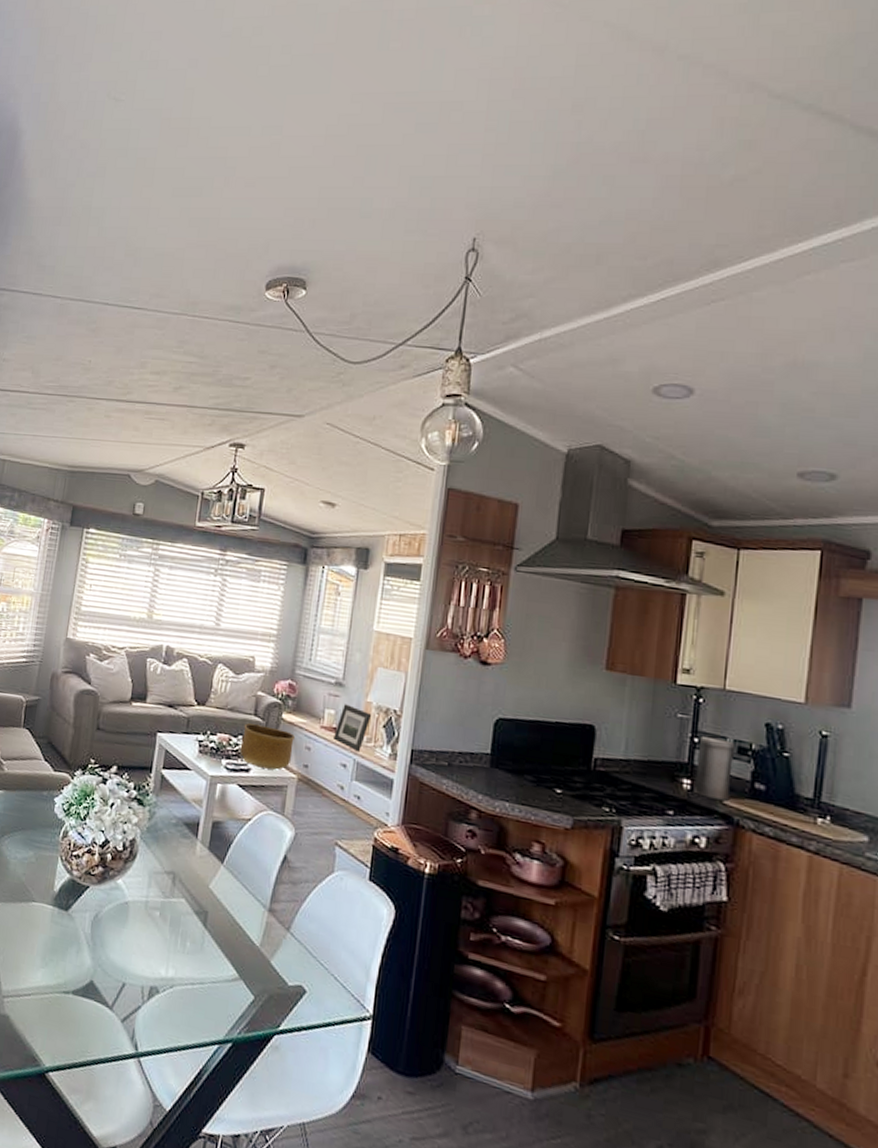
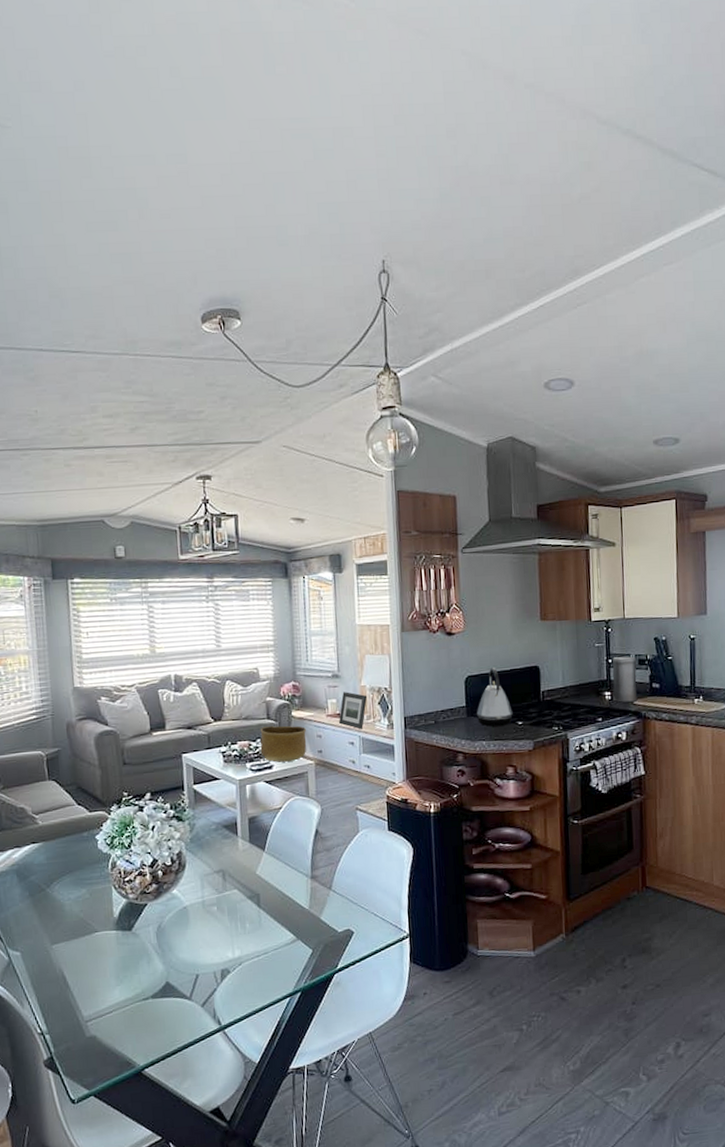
kettle: none [502,713,552,790] -> present [476,667,514,727]

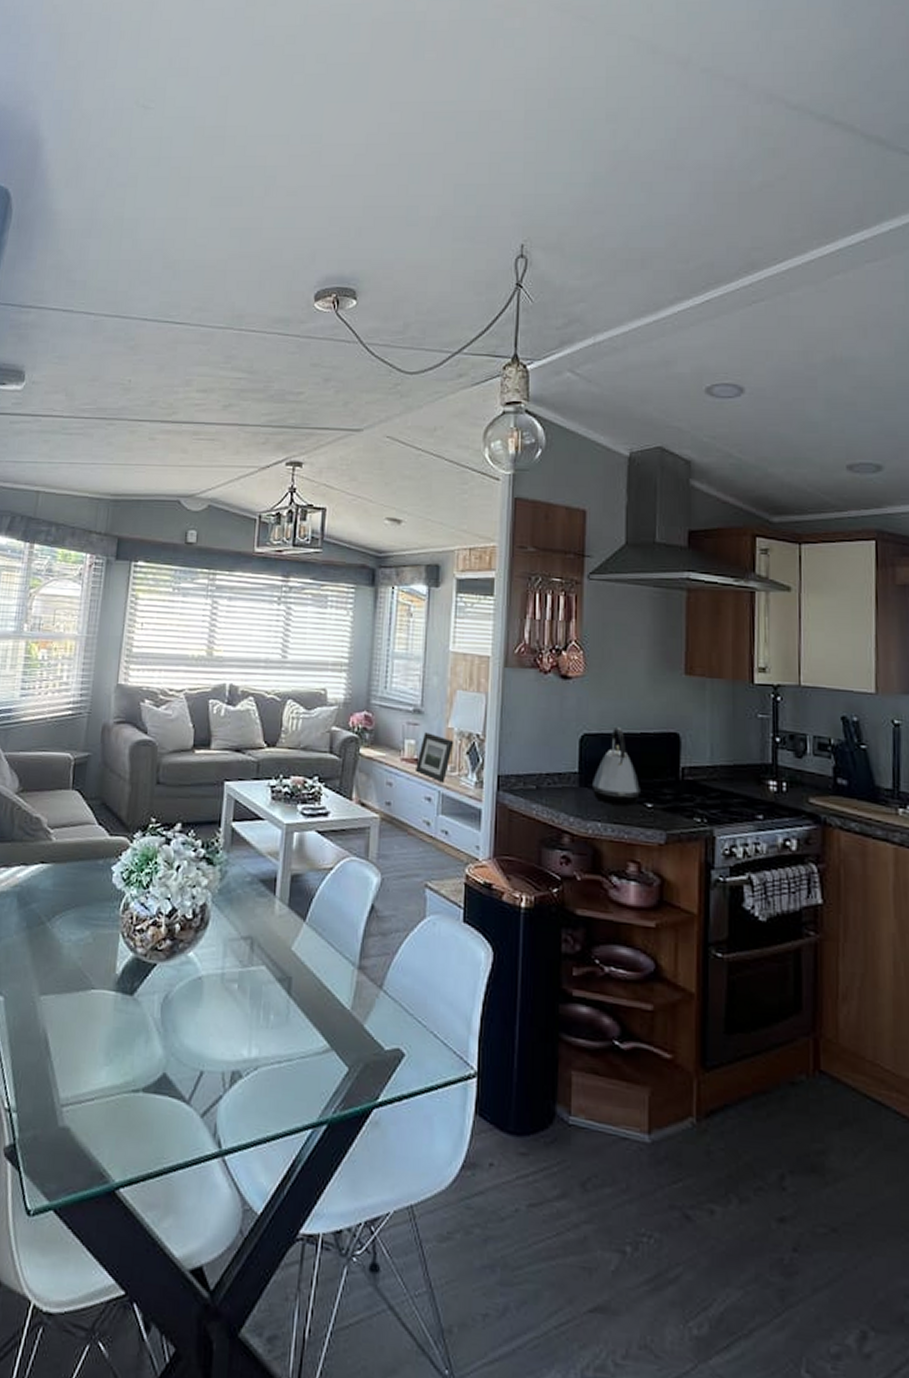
basket: present [260,725,307,763] -> none [316,762,374,811]
canister: present [612,656,637,703] -> none [779,734,816,799]

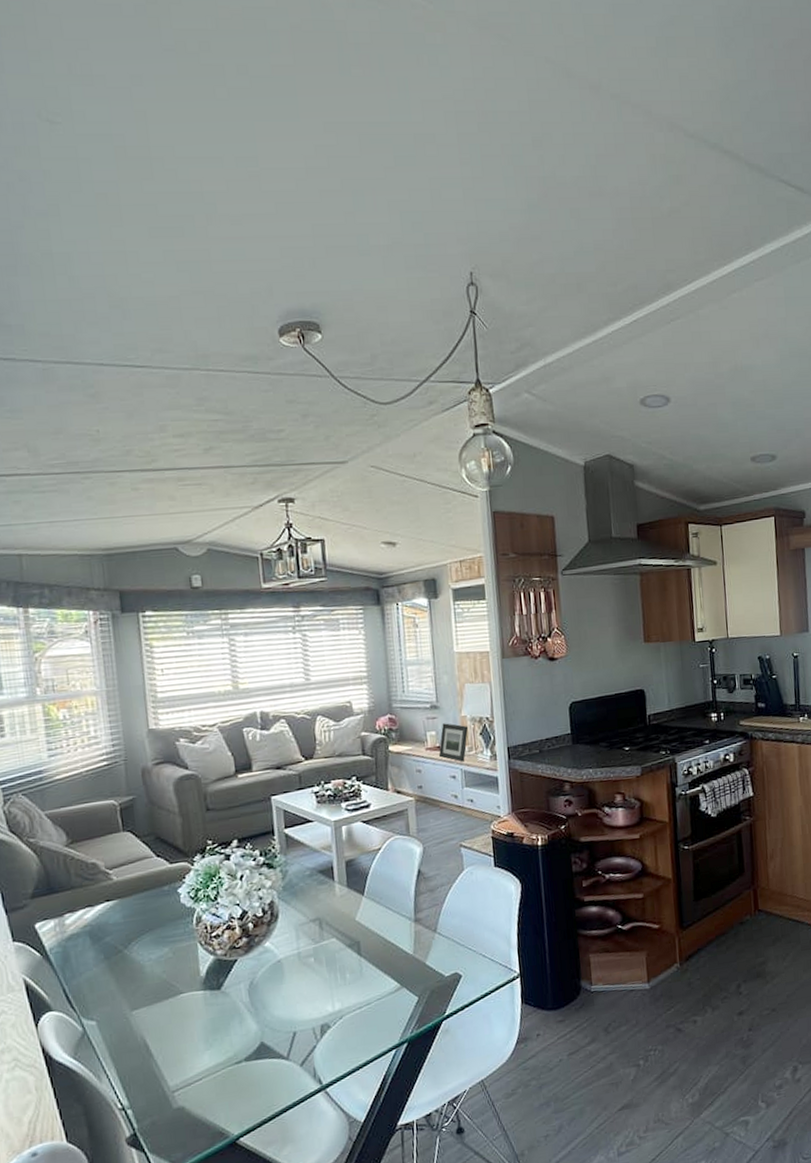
kettle: present [591,726,642,806] -> none [581,691,620,754]

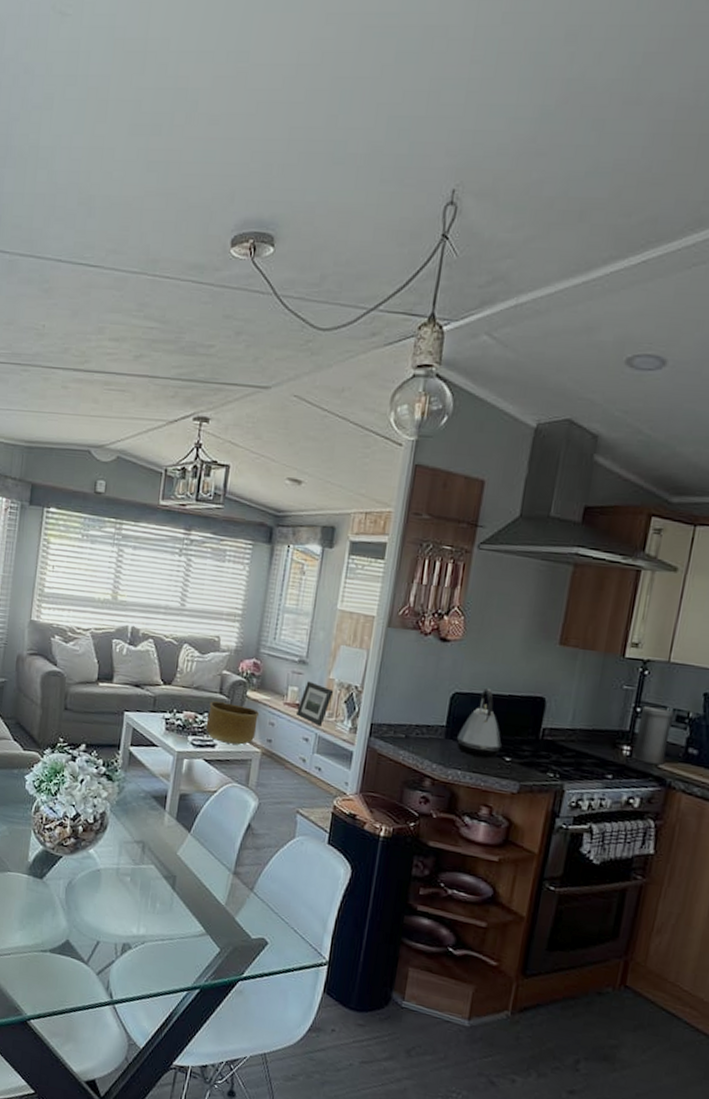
basket: none [355,761,406,801] -> present [205,701,259,745]
kettle: none [581,691,620,754] -> present [456,687,503,758]
canister: none [717,676,743,724] -> present [631,706,675,765]

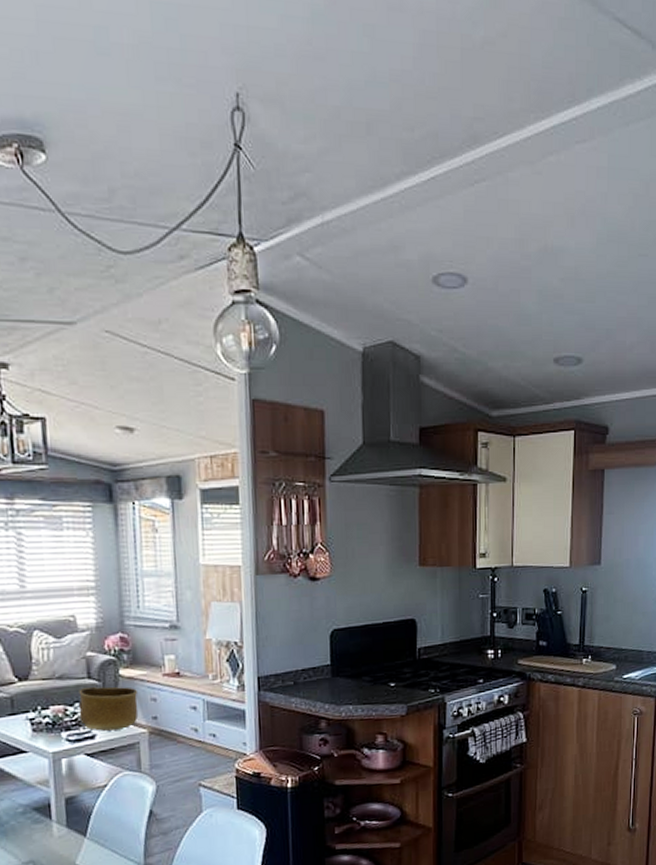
picture frame: present [295,681,334,727] -> none [177,646,214,692]
kettle: present [456,687,503,758] -> none [342,619,386,689]
canister: present [631,706,675,765] -> none [496,609,524,662]

